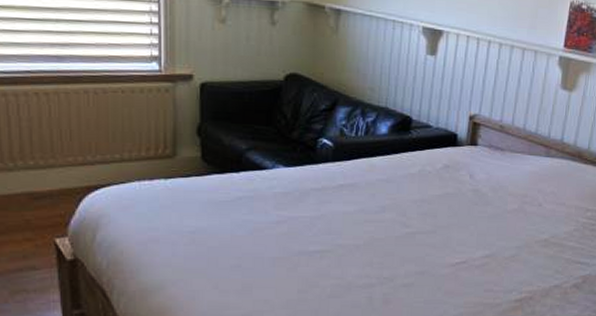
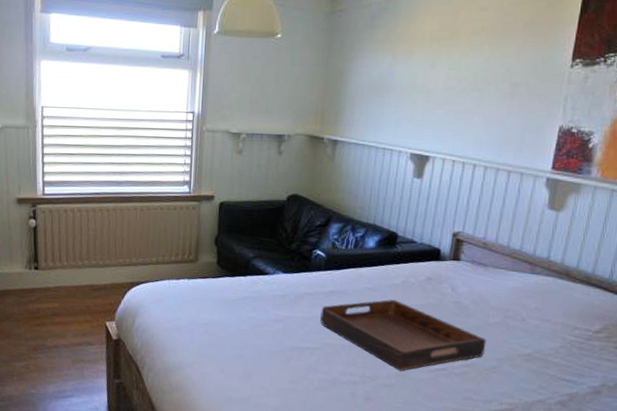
serving tray: none [330,191,505,268] -> present [320,300,487,371]

